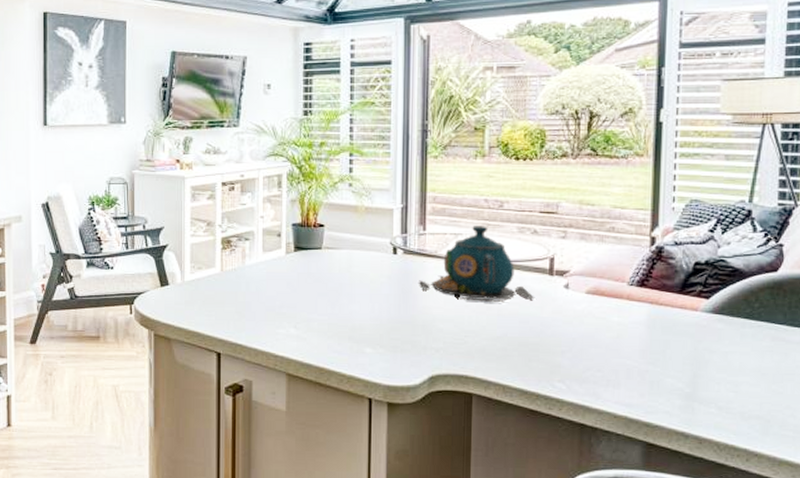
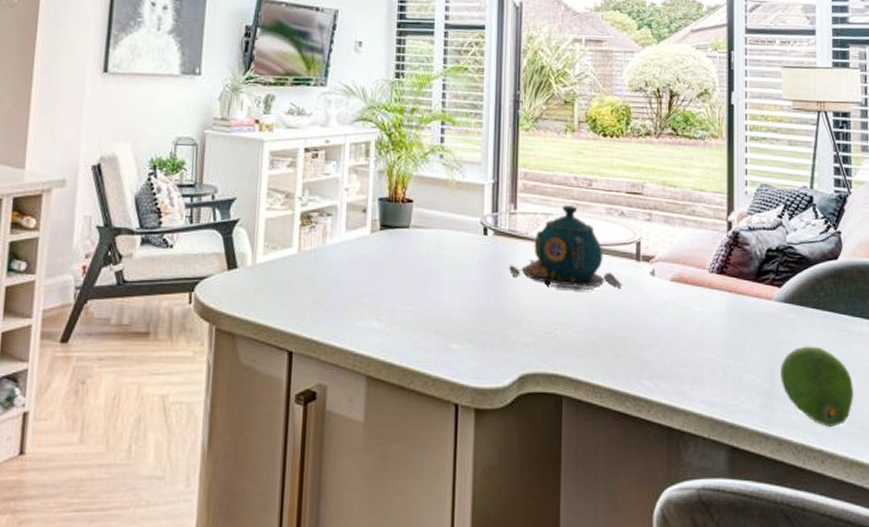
fruit: none [703,354,788,430] -> present [779,346,853,428]

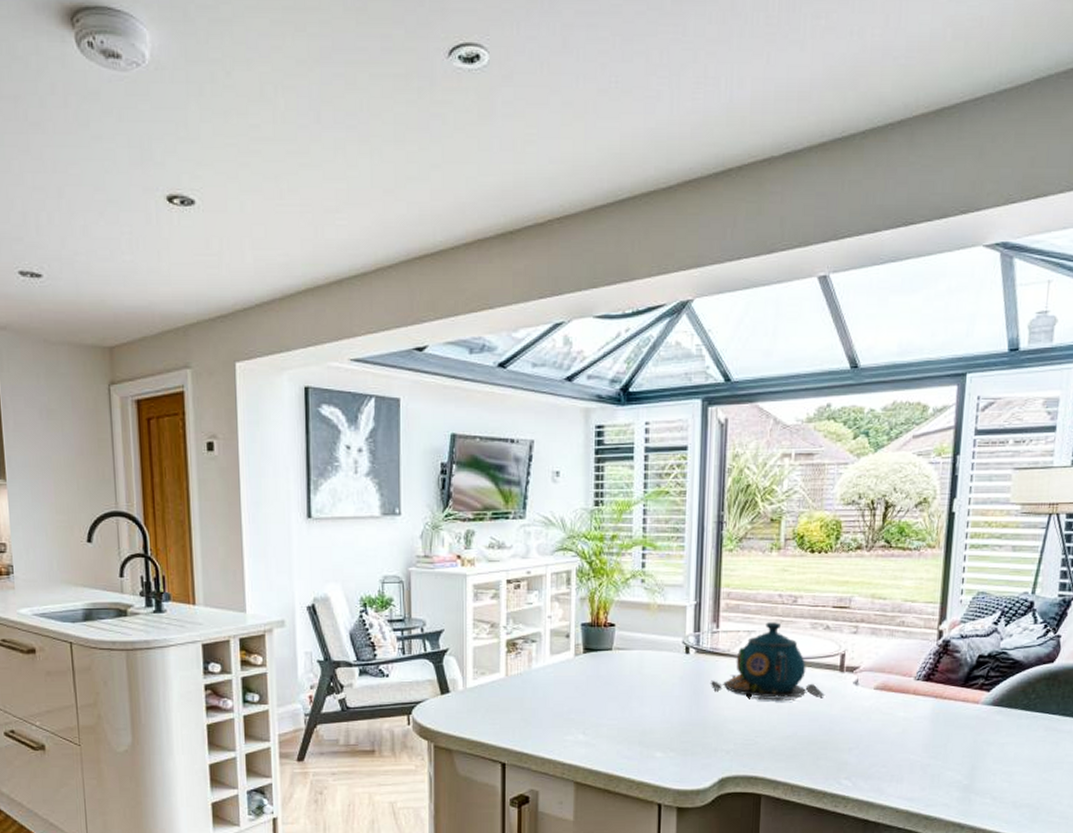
fruit: present [779,346,853,428] -> none [980,745,1056,818]

